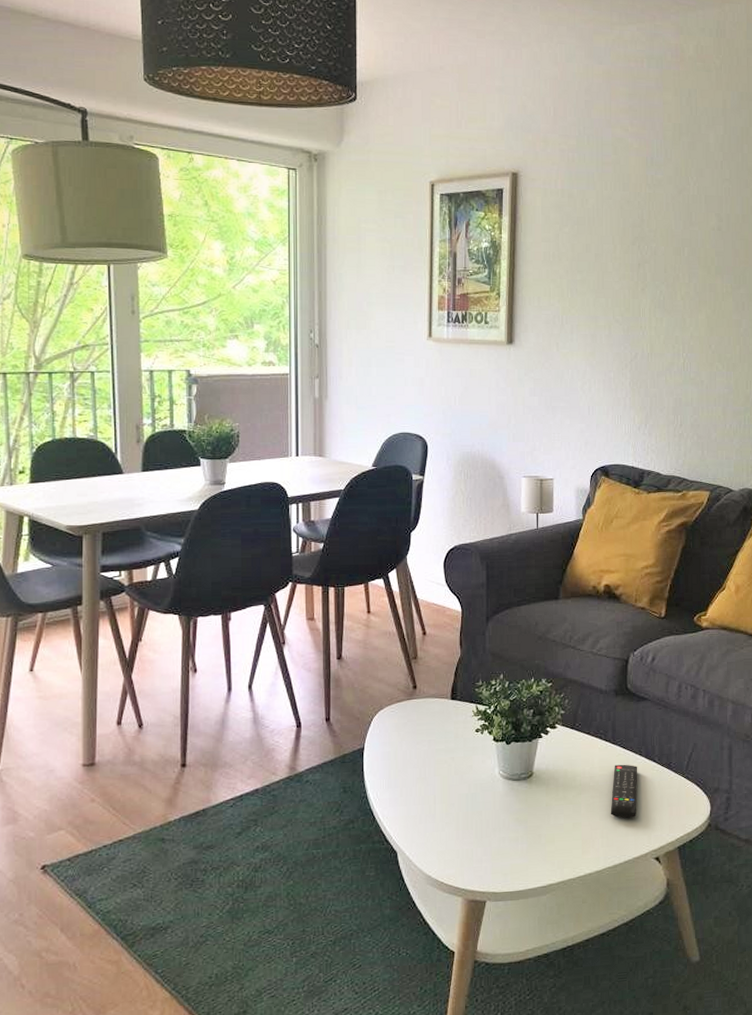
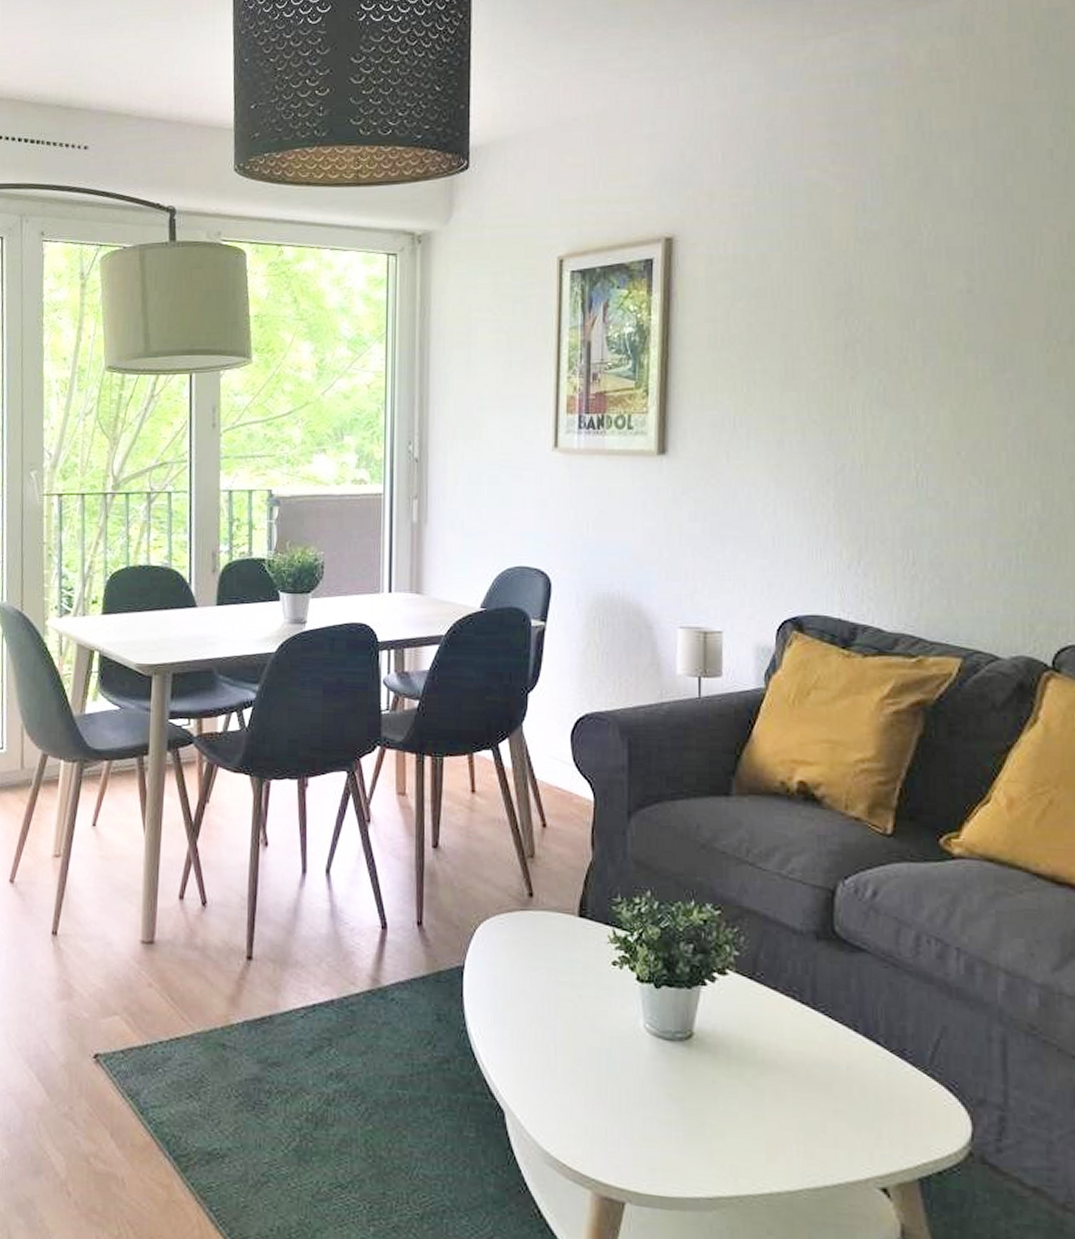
remote control: present [610,764,638,819] -> none [809,1039,853,1123]

